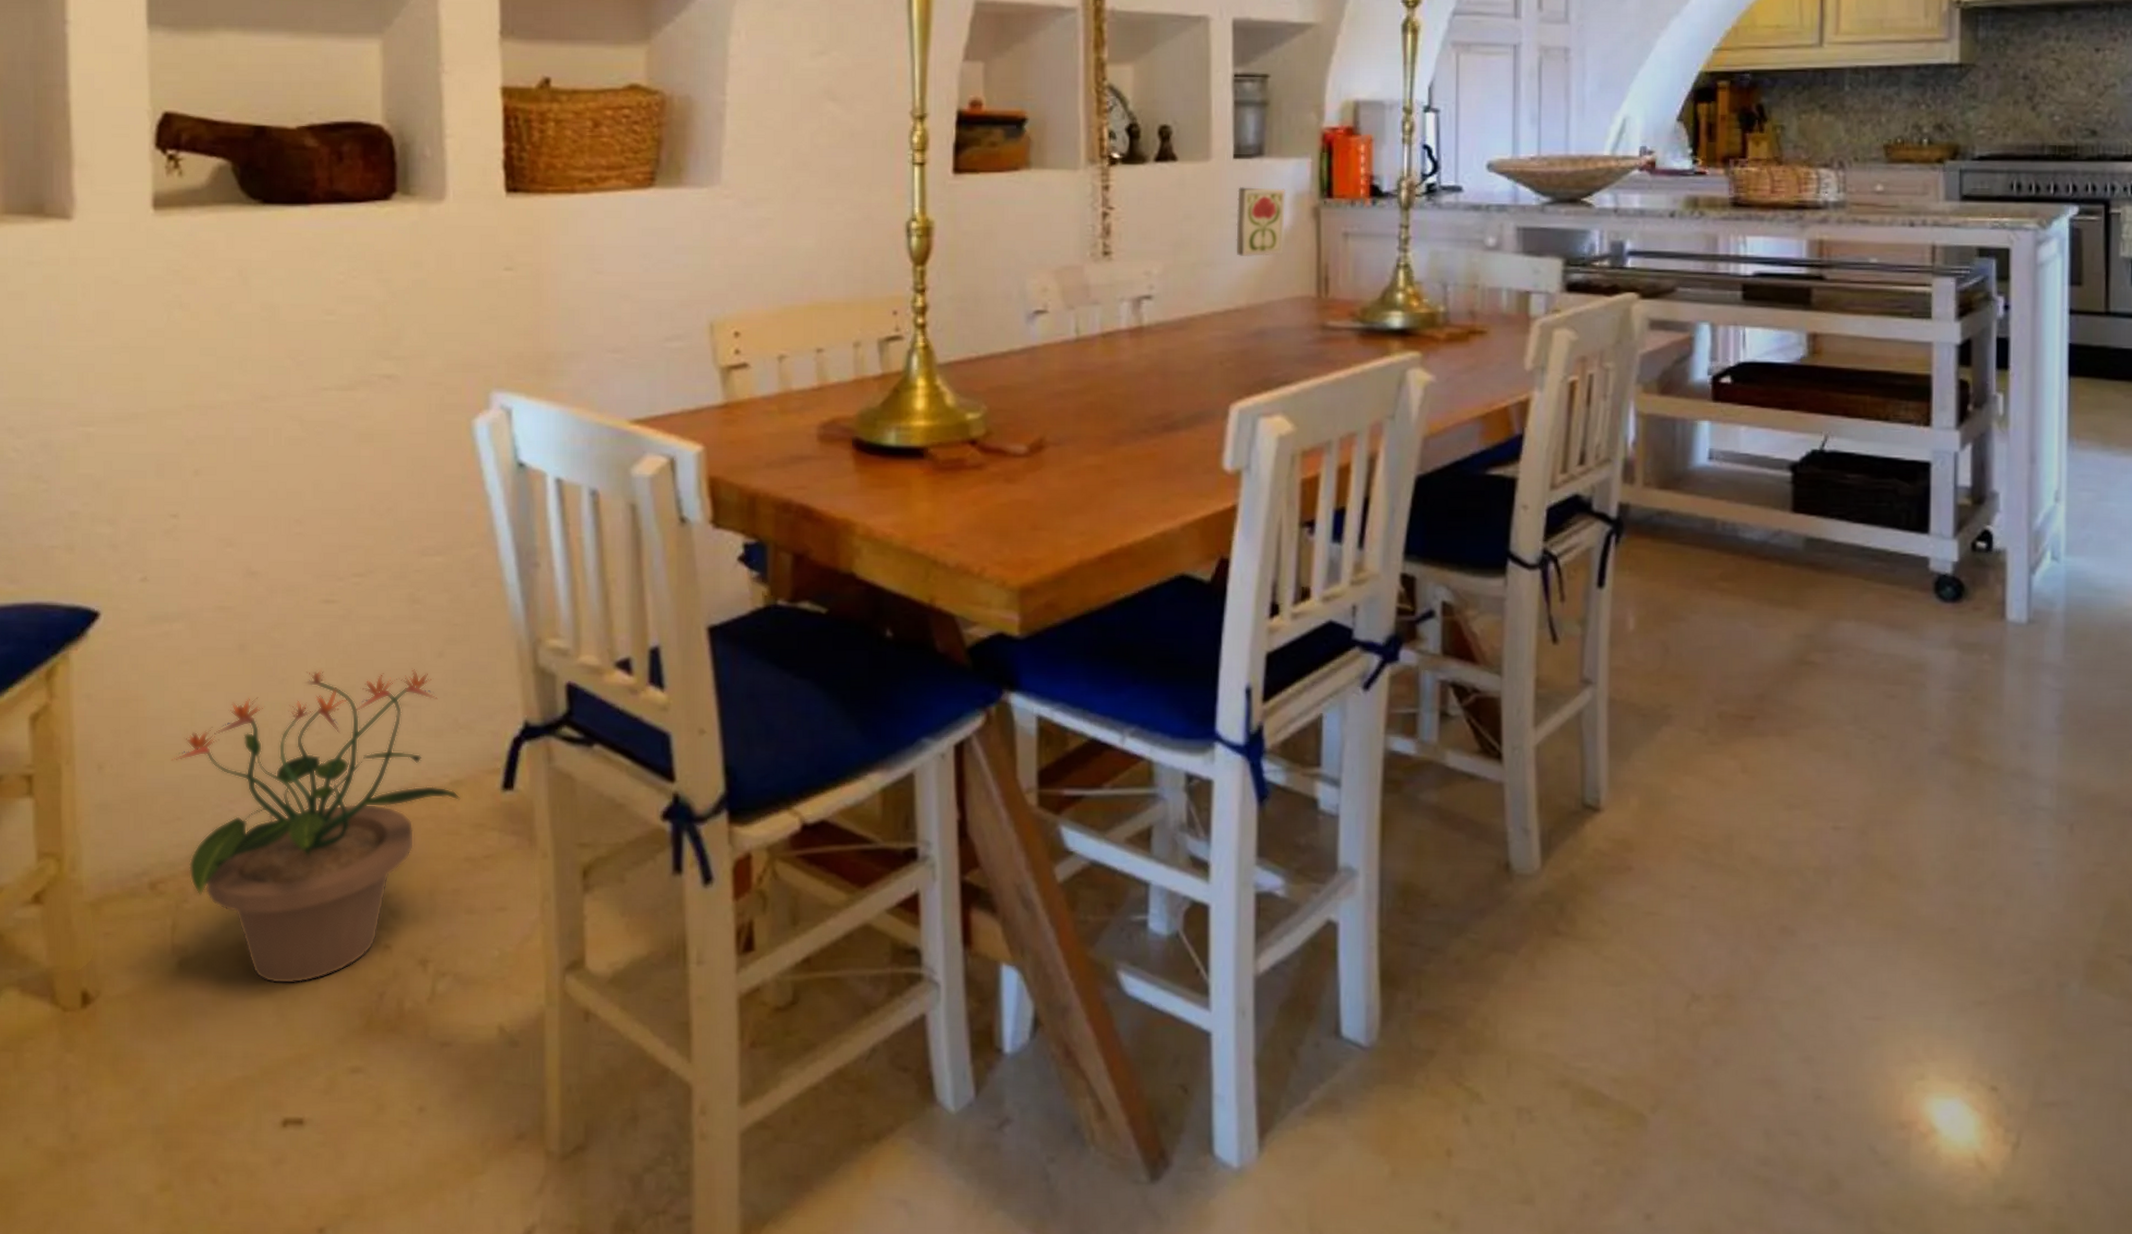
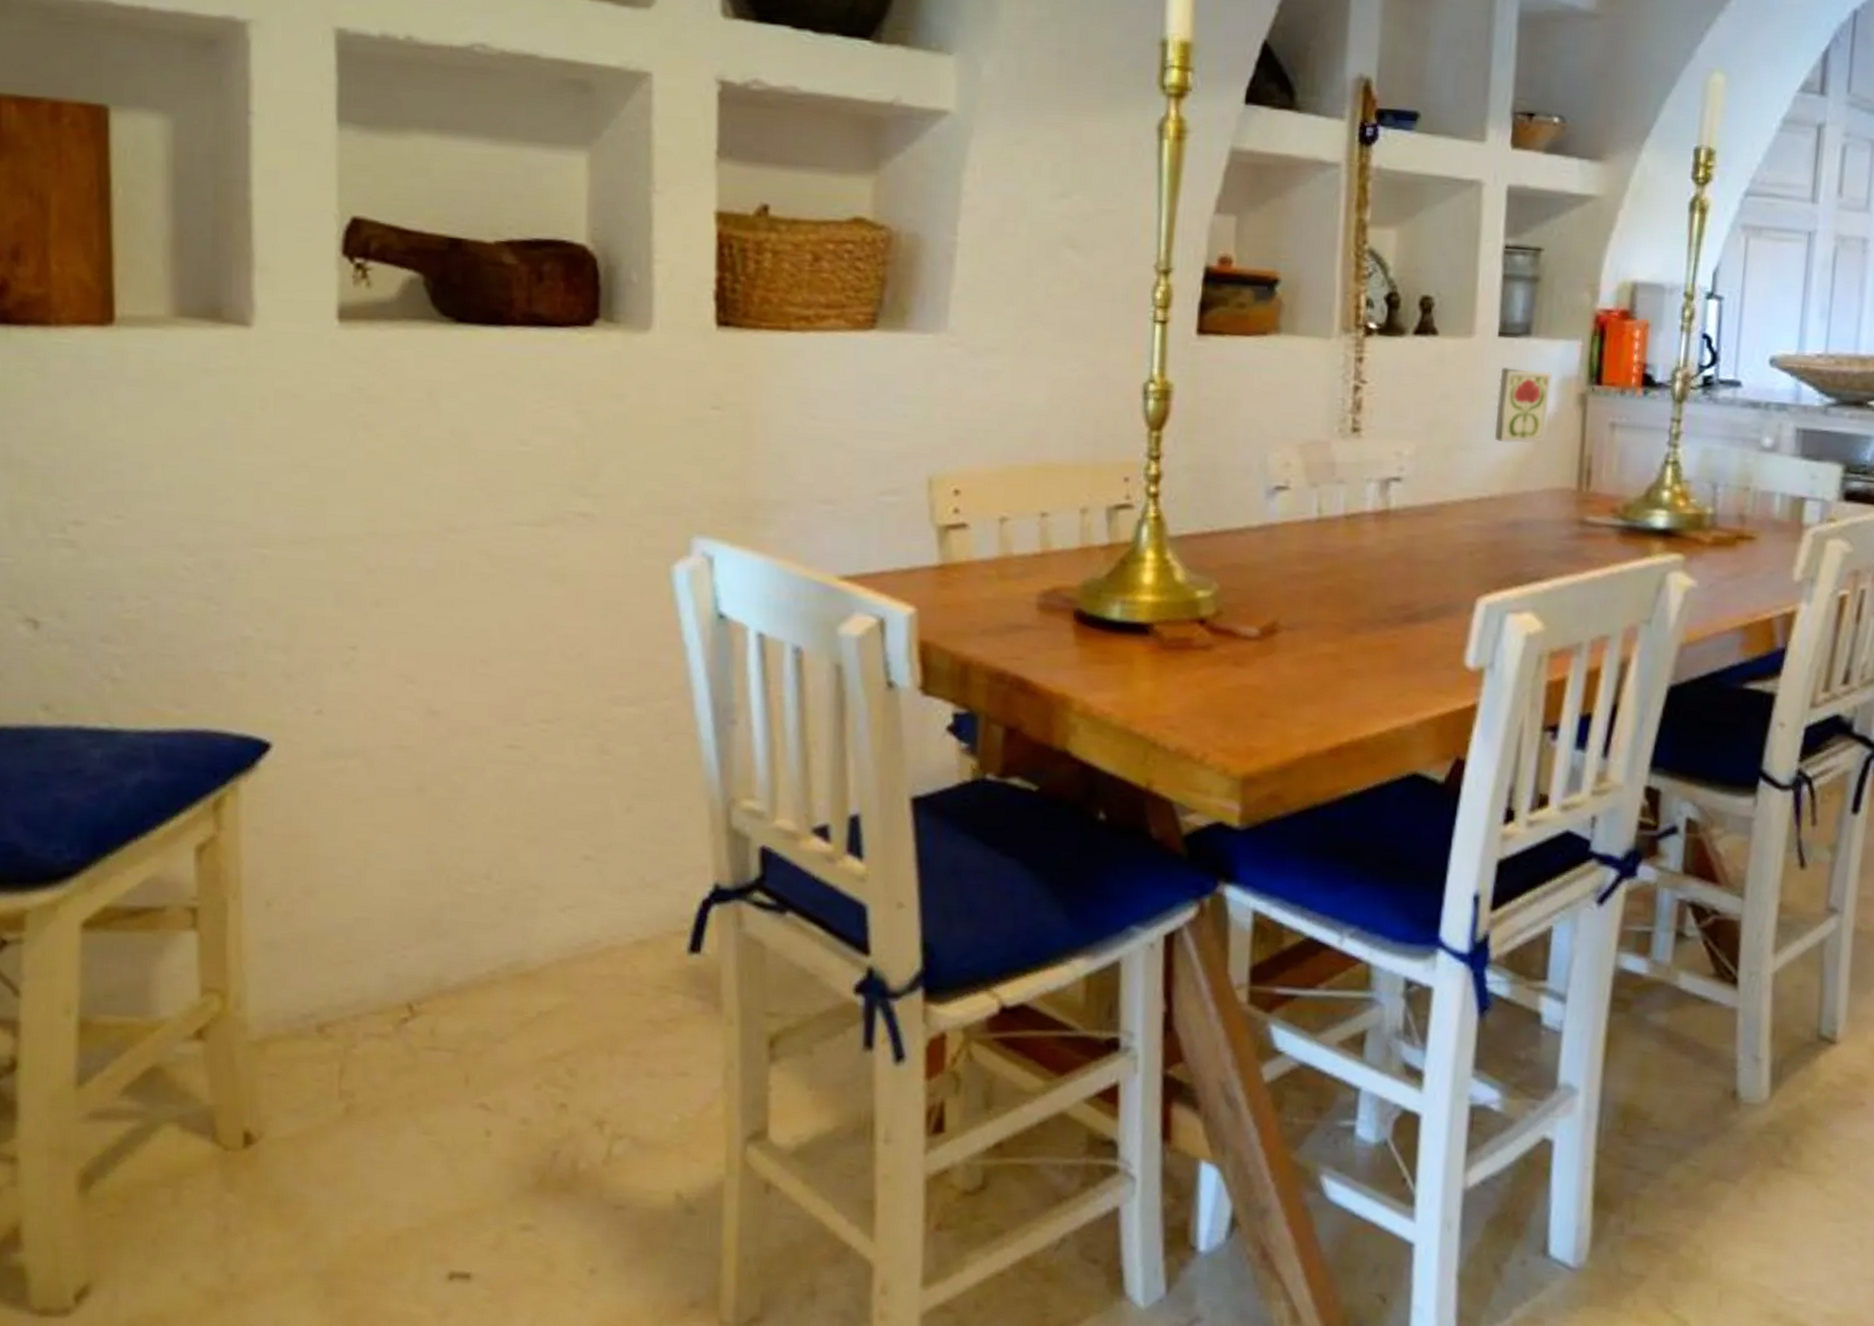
potted plant: present [171,668,461,984] -> none [342,816,645,1137]

